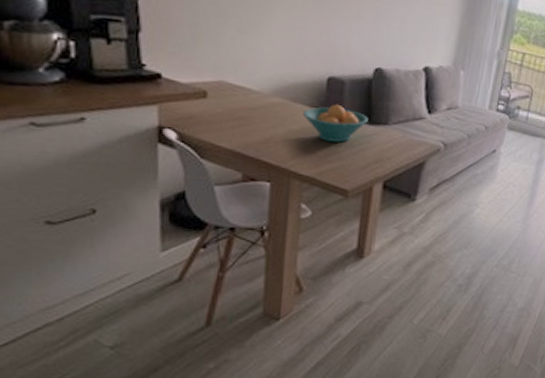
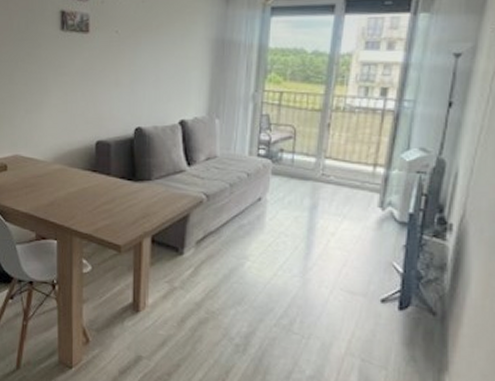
fruit bowl: present [303,104,368,143] -> none [79,165,133,200]

